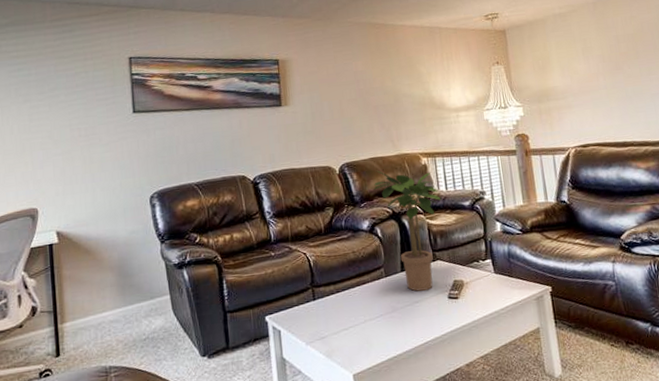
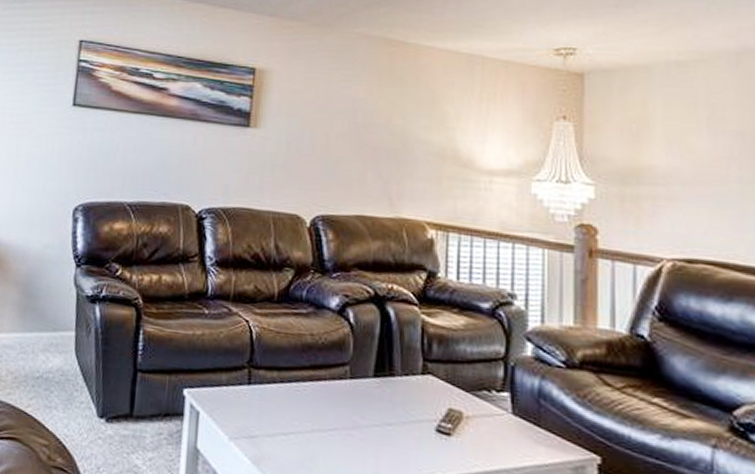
potted plant: present [373,171,441,292] -> none [353,234,447,412]

